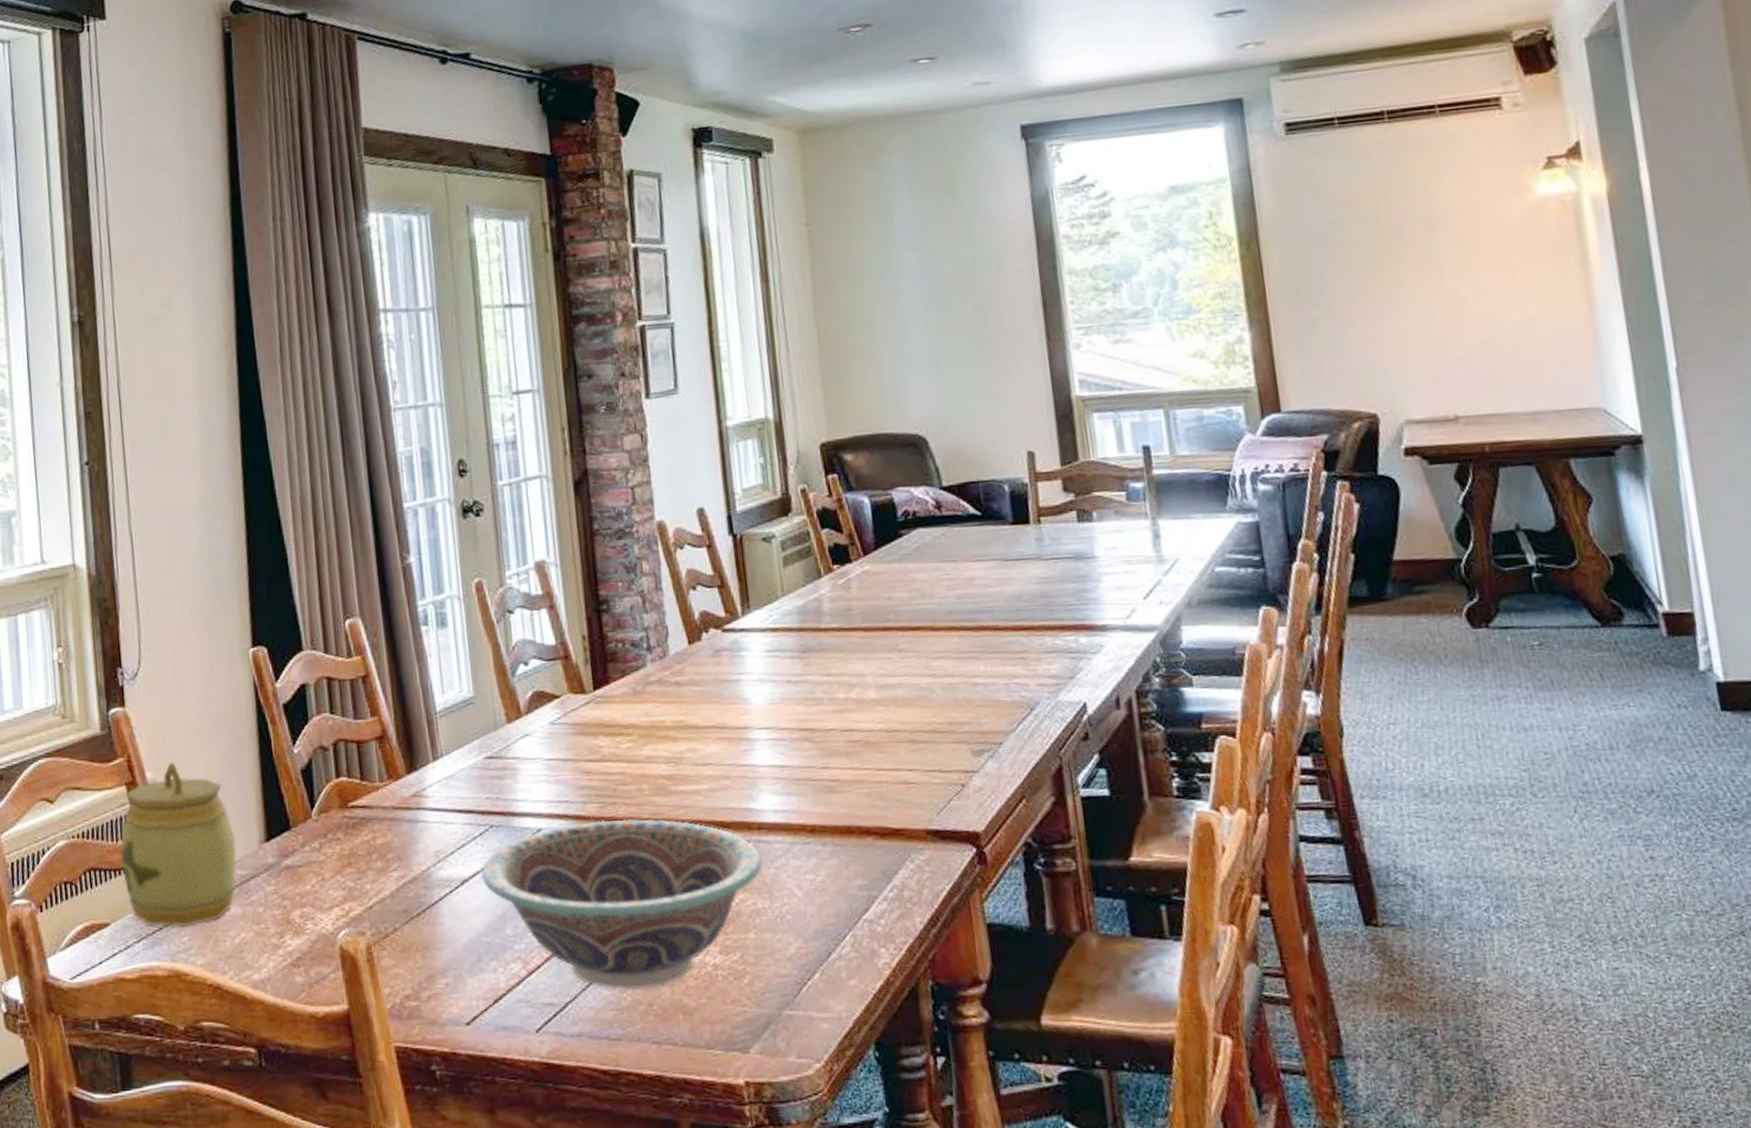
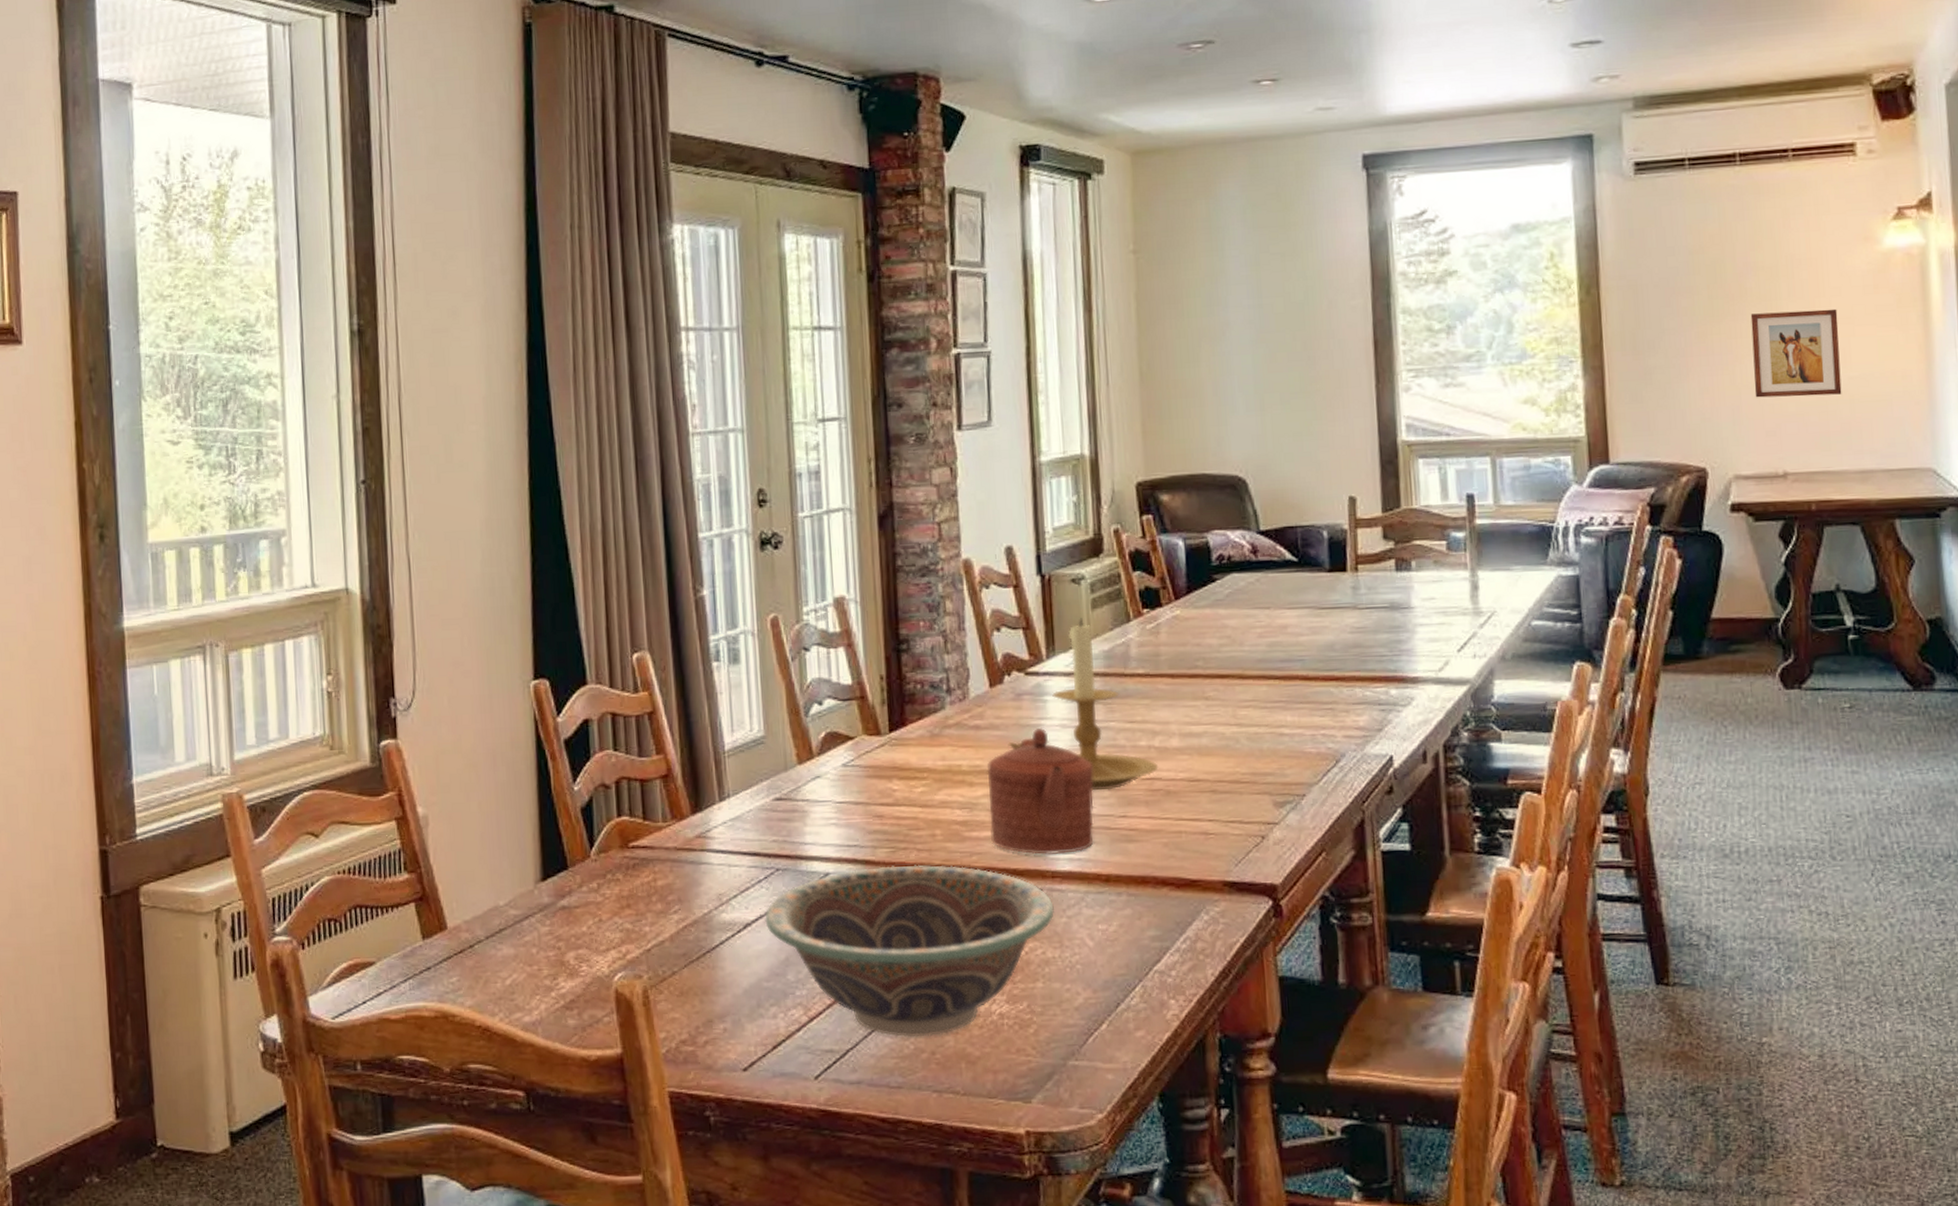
jar: present [120,762,237,927] -> none [388,797,511,967]
teapot: none [689,682,797,807] -> present [987,727,1094,855]
candle holder: none [709,575,857,743] -> present [1008,618,1159,791]
wall art: none [1410,256,1507,345] -> present [1750,309,1842,398]

